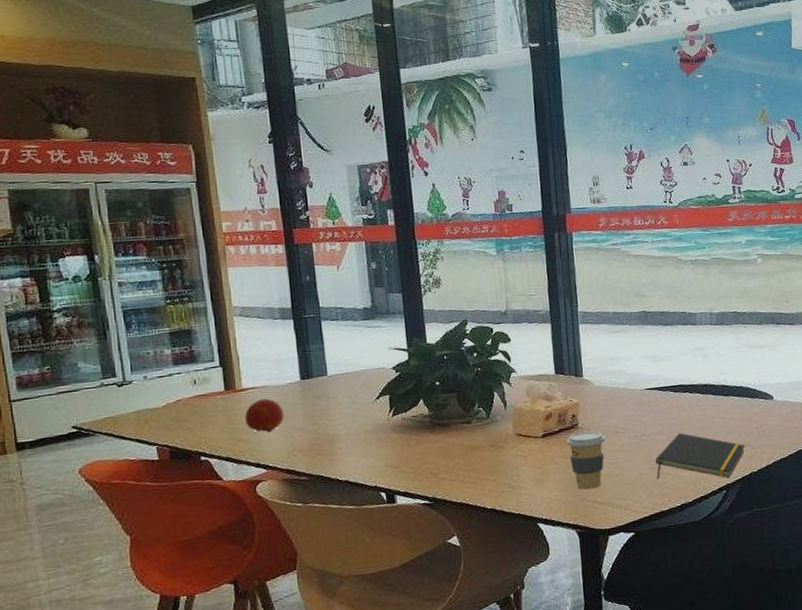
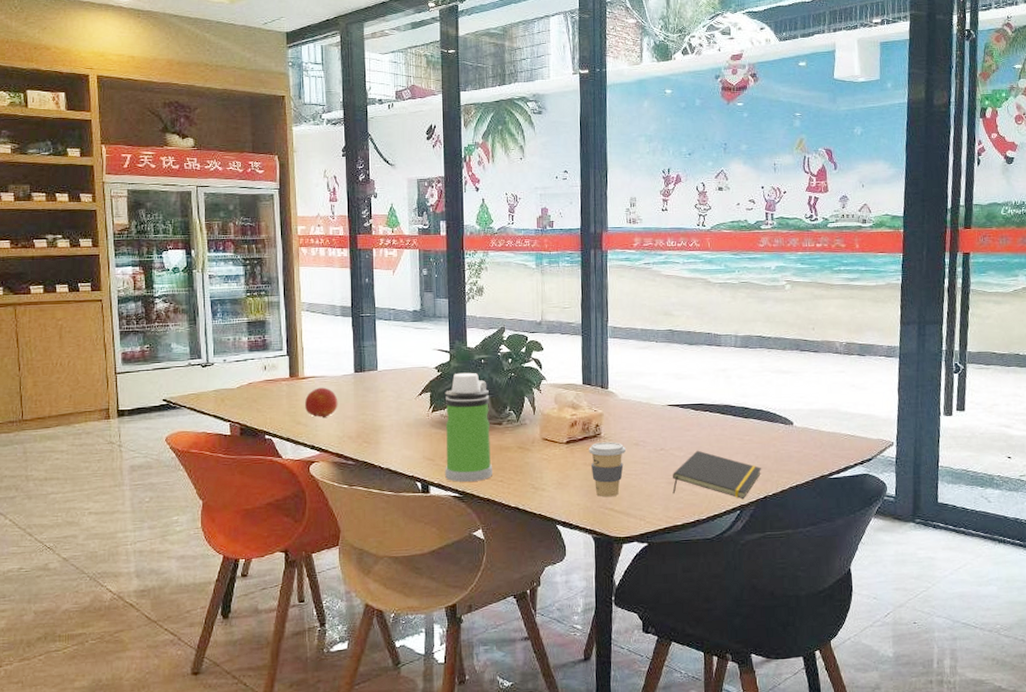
water bottle: none [405,370,465,488] -> present [444,372,493,482]

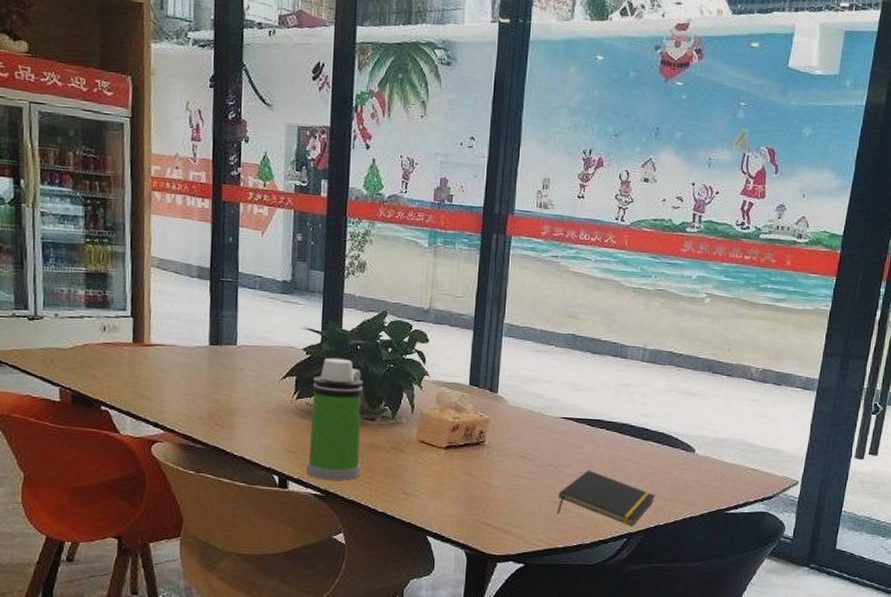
fruit: present [304,387,338,418] -> none [148,357,189,394]
coffee cup: present [588,442,627,497] -> none [469,451,511,512]

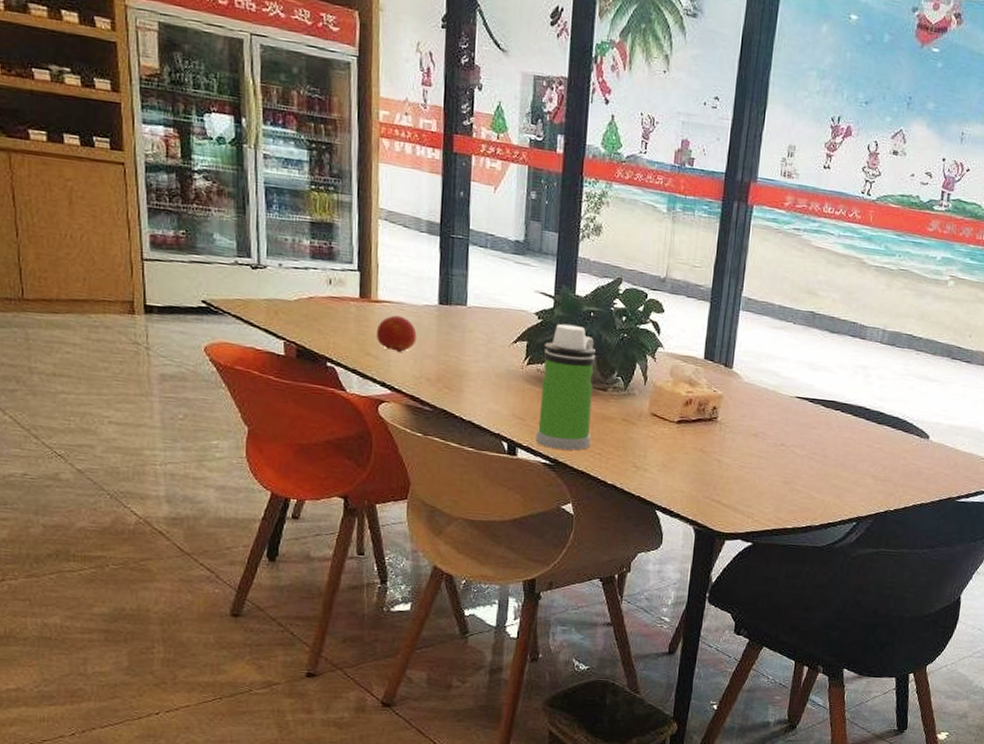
fruit: none [148,357,189,394] -> present [376,315,417,353]
notepad: present [557,469,656,526] -> none [787,451,888,510]

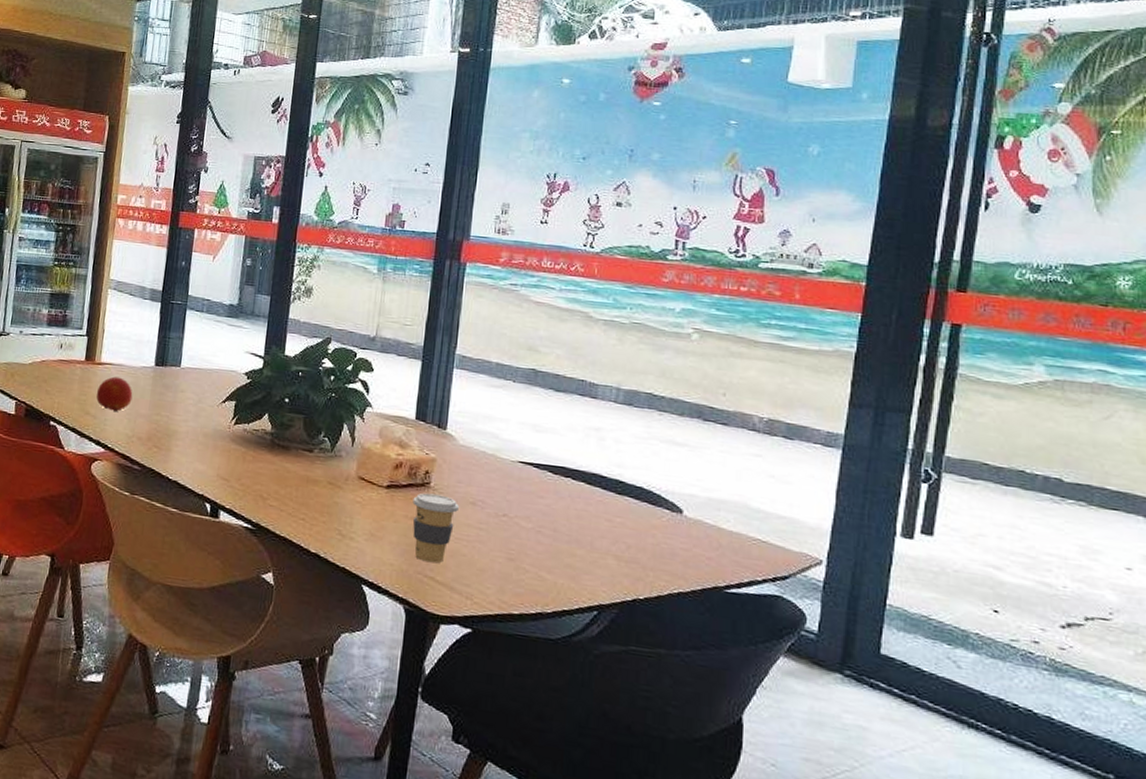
water bottle: present [536,323,596,451] -> none [239,383,303,515]
coffee cup: none [701,427,744,489] -> present [412,493,460,564]

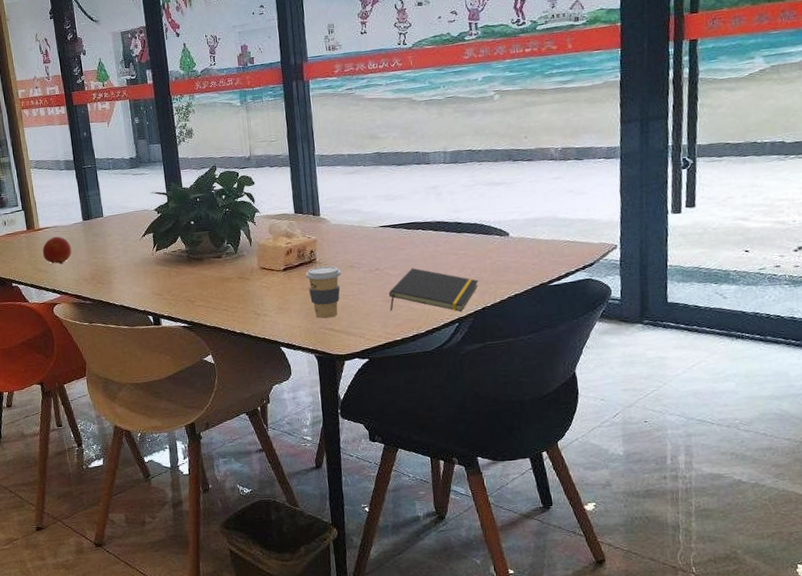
notepad: none [512,524,634,597] -> present [388,267,479,311]

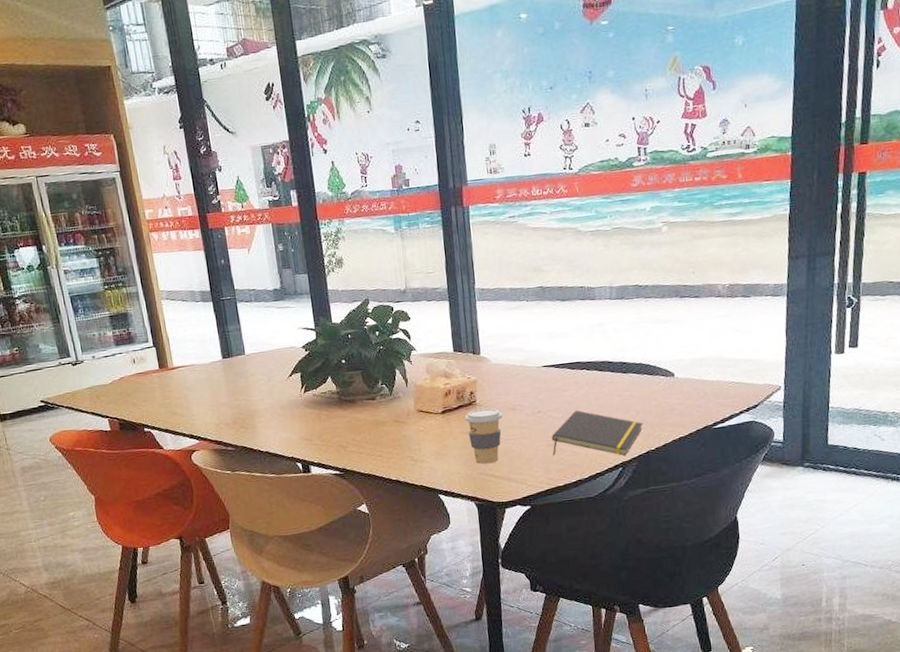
fruit: present [42,236,72,264] -> none [177,376,211,407]

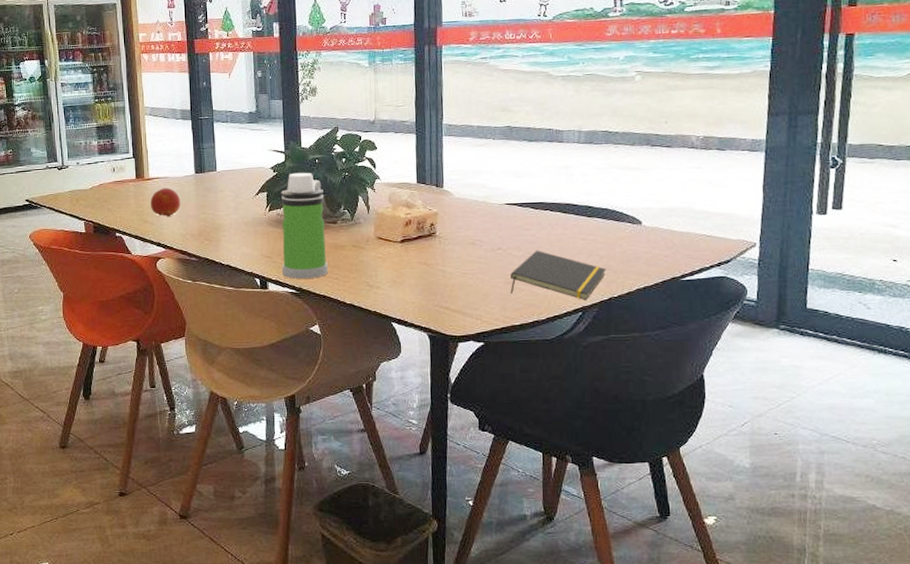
fruit: none [177,376,211,407] -> present [150,188,181,217]
water bottle: none [314,348,372,460] -> present [280,172,329,279]
coffee cup: present [464,408,503,464] -> none [423,241,462,296]

